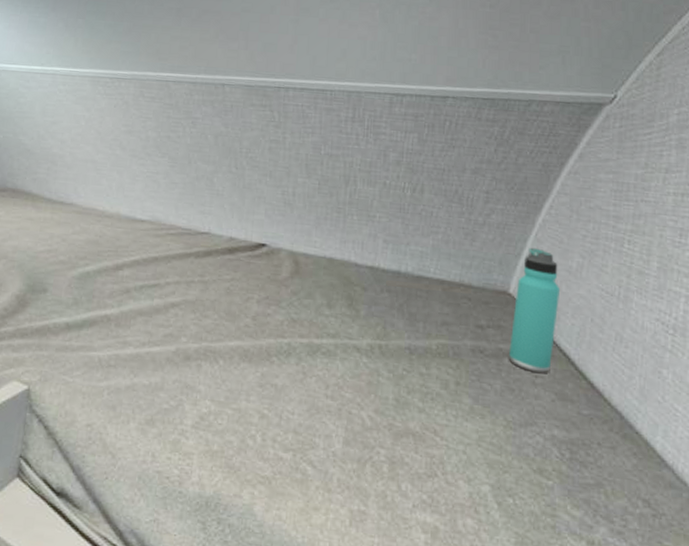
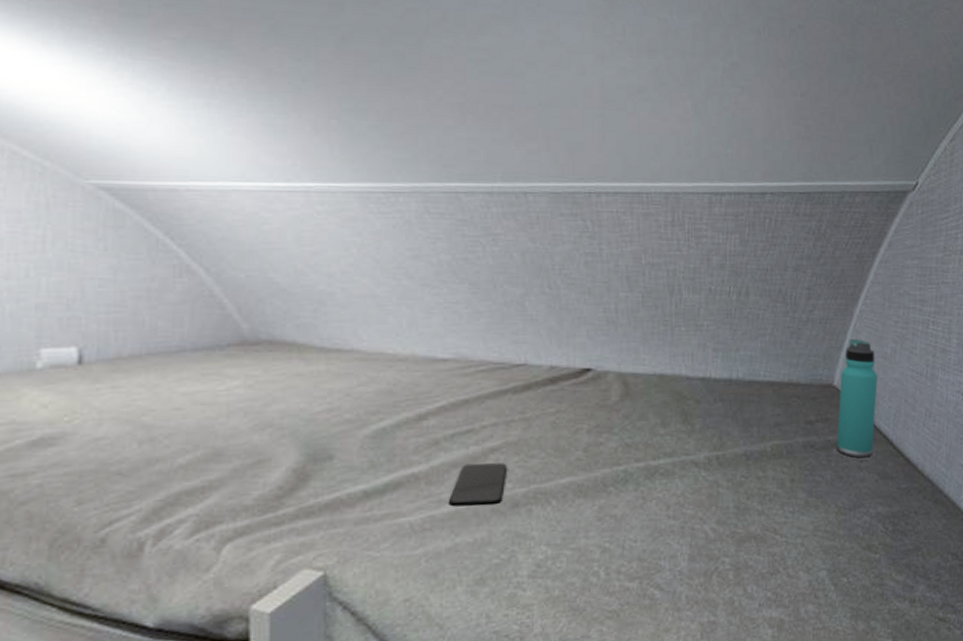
smartphone: none [131,313,184,355] -> present [448,462,508,507]

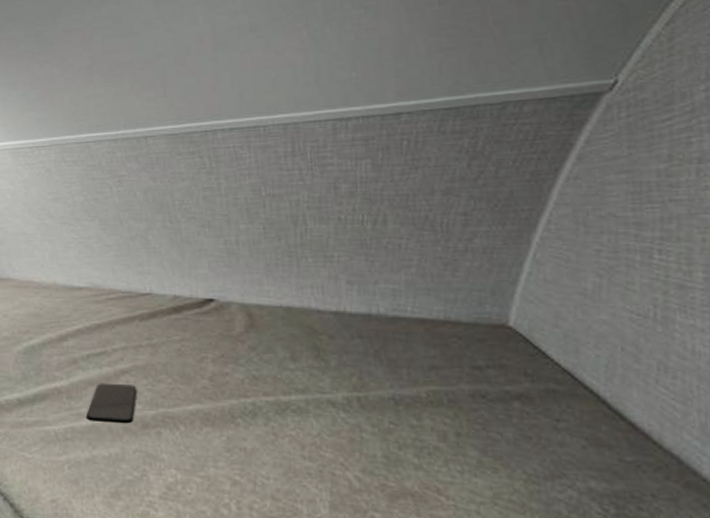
thermos bottle: present [836,338,878,458] -> none [517,271,576,417]

